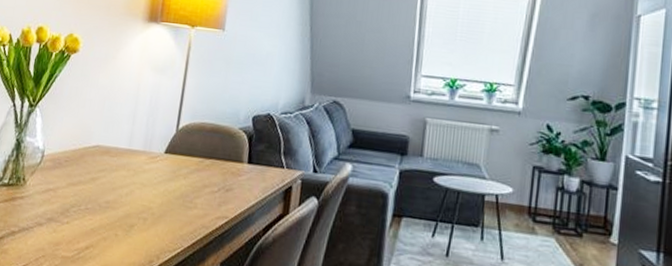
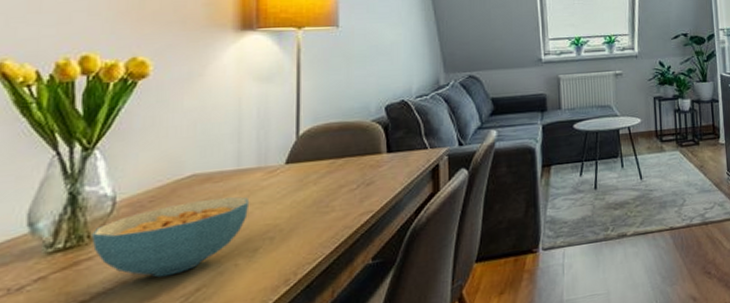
cereal bowl: none [25,168,134,229] -> present [91,196,250,278]

